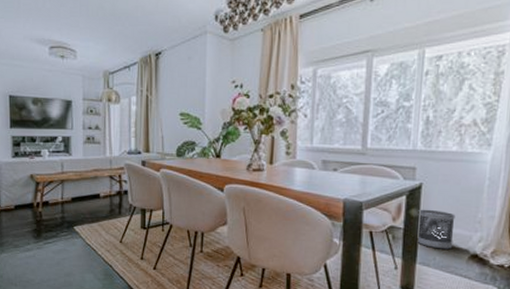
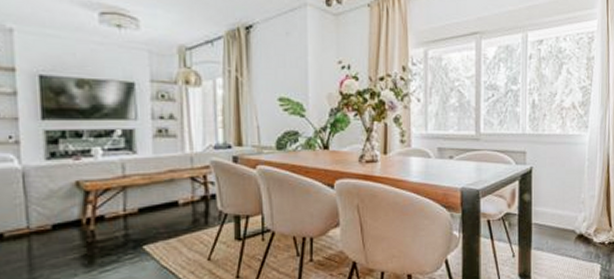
wastebasket: present [416,209,456,250] -> none [530,193,563,233]

